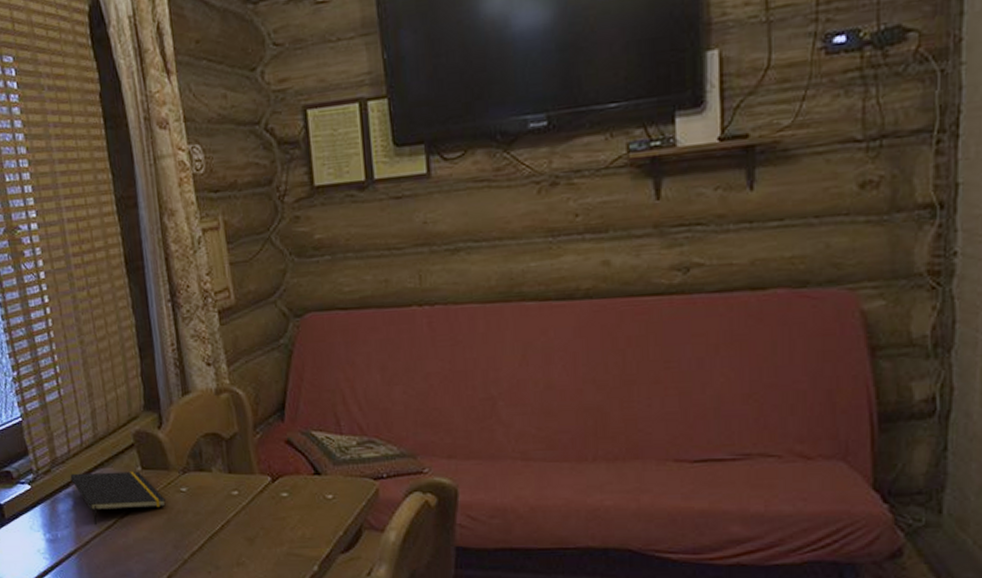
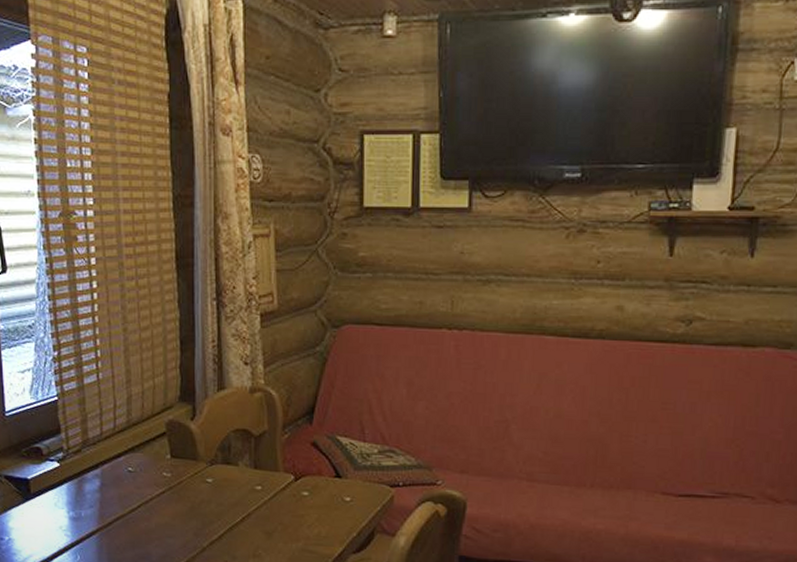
notepad: present [70,471,166,526] -> none [100,455,191,508]

